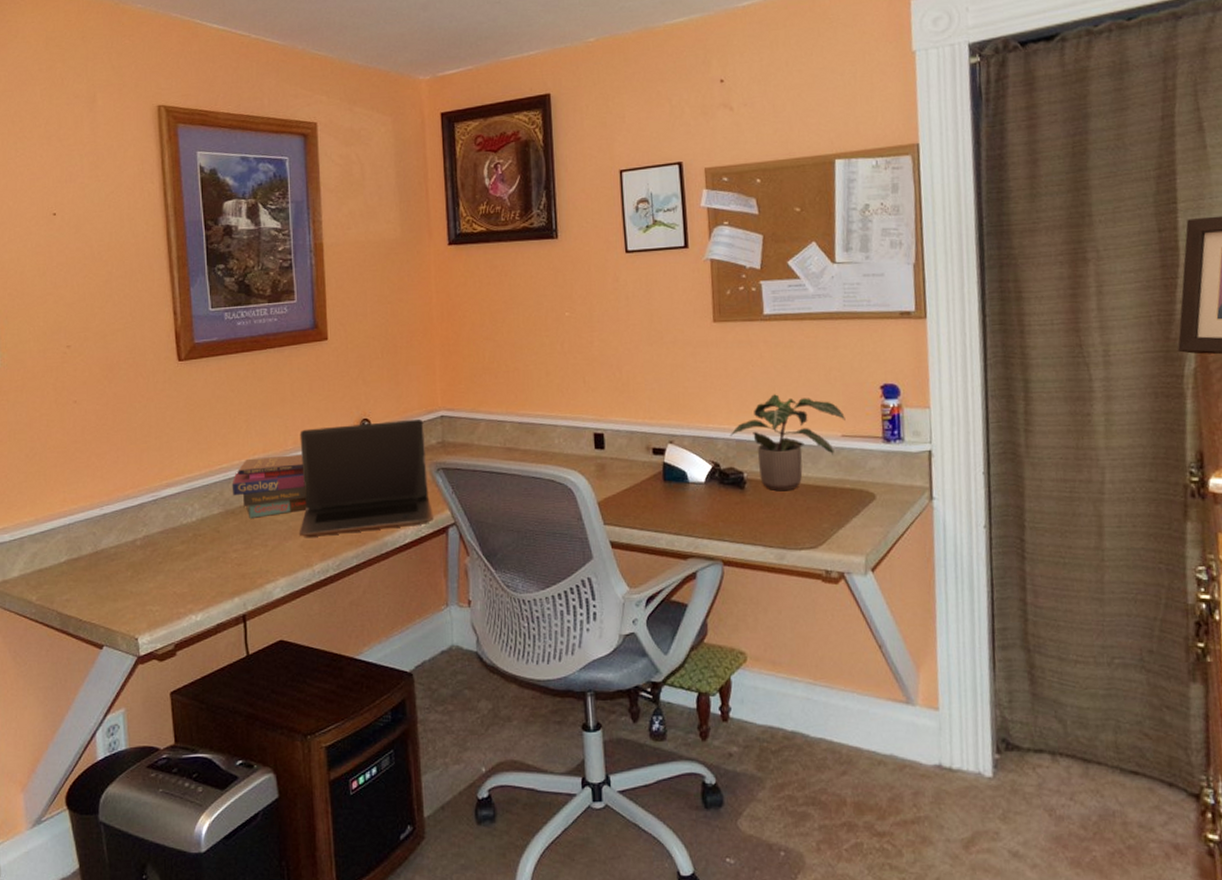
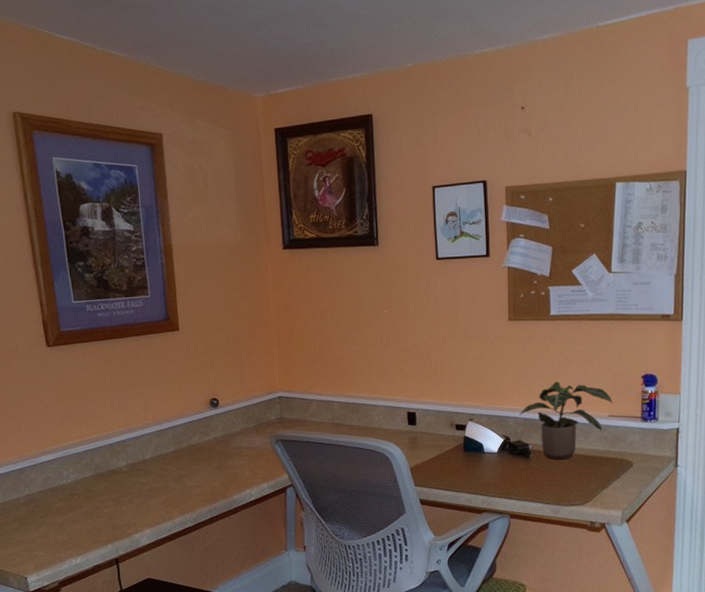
books: present [231,454,307,518] -> none [100,427,167,480]
laptop computer: present [299,418,433,537] -> none [158,398,274,496]

